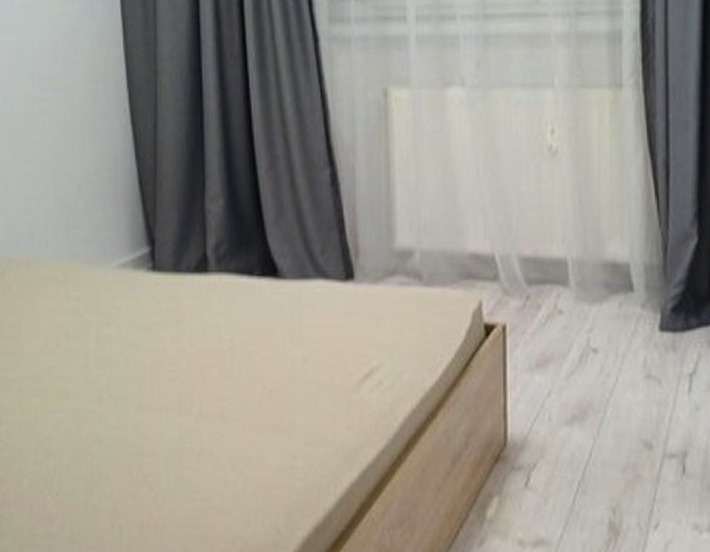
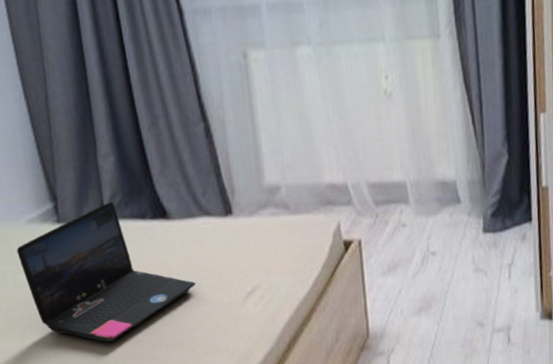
laptop: none [104,251,304,417] -> present [16,201,196,342]

